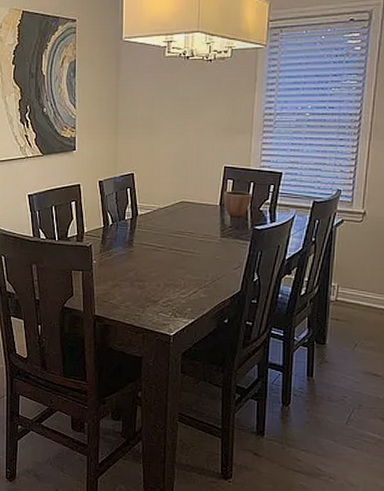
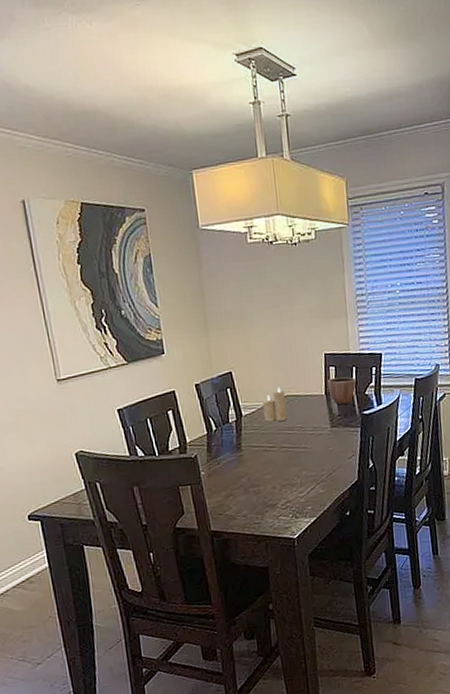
candle: none [158,193,182,224] -> present [263,387,287,422]

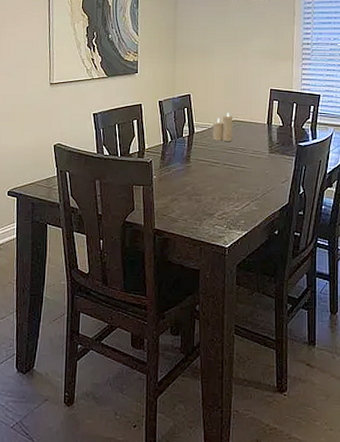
decorative bowl: present [327,377,356,405] -> none [270,111,295,135]

